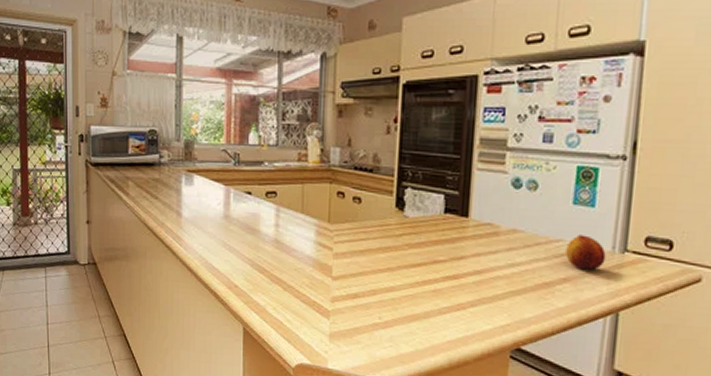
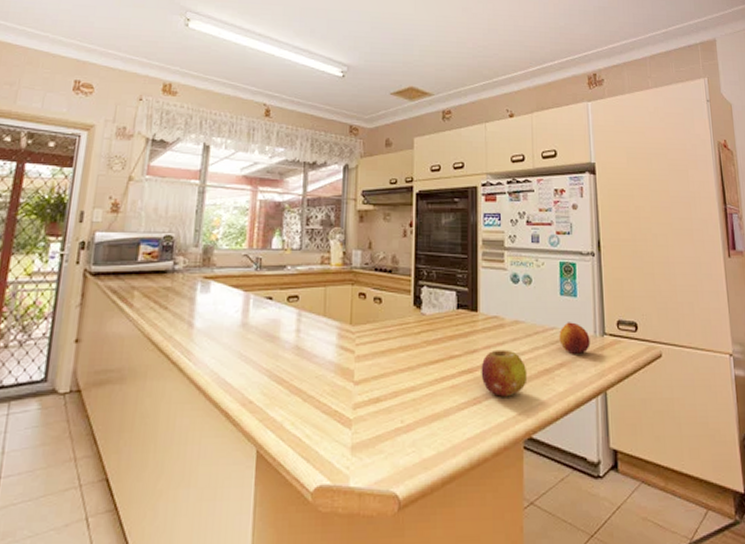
fruit: none [467,258,522,306] -> present [481,349,528,397]

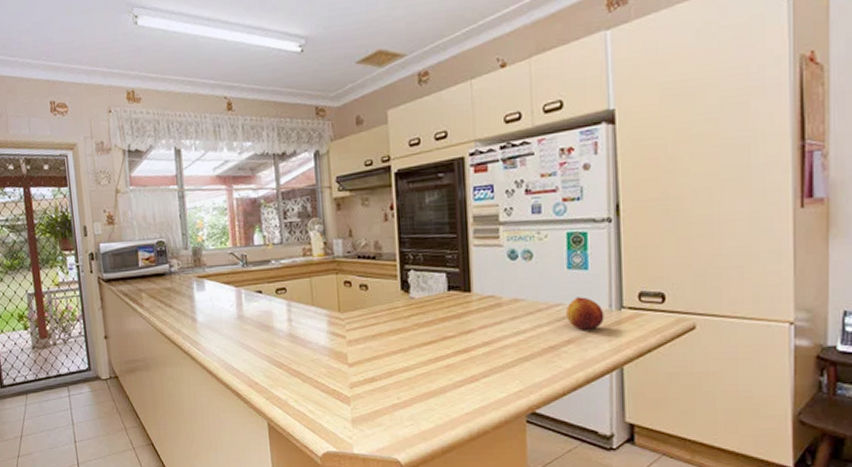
fruit: present [481,349,528,397] -> none [477,328,530,375]

